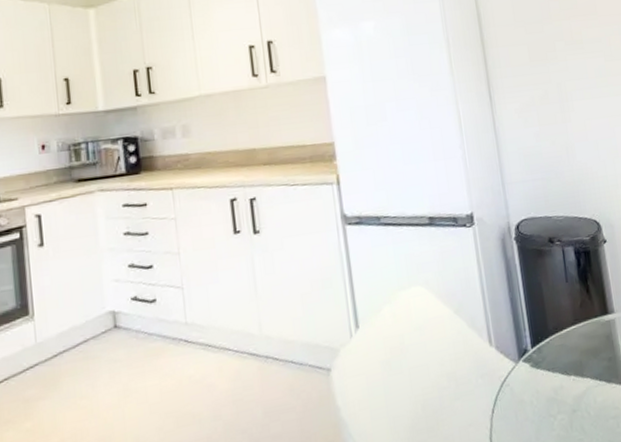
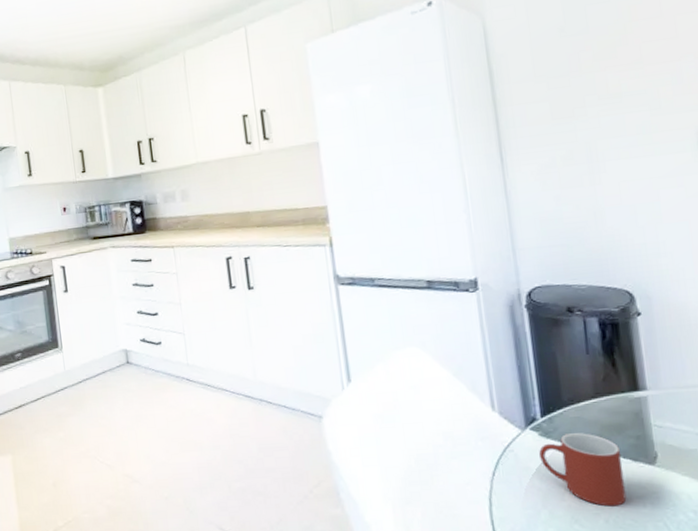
mug: none [531,359,604,431] -> present [539,433,627,507]

